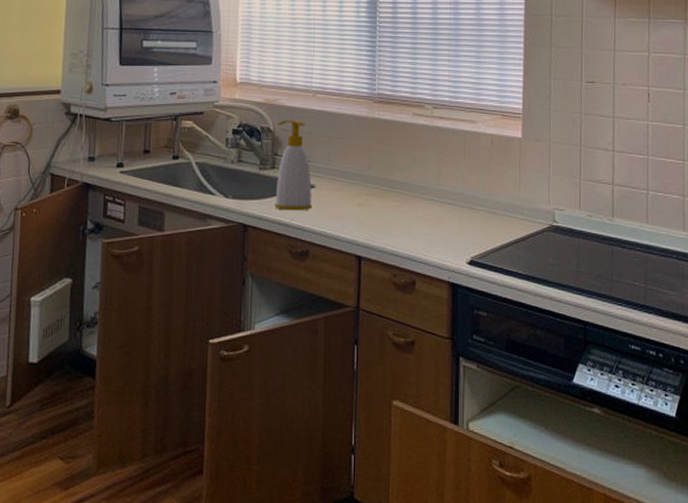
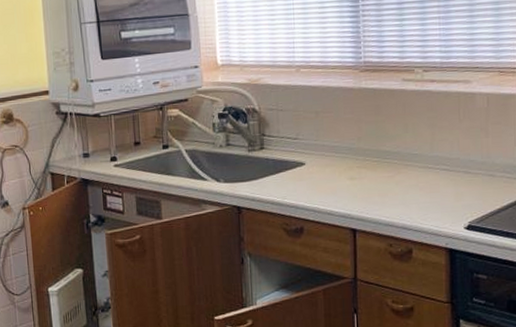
soap bottle: present [275,120,312,211] -> none [262,98,304,190]

